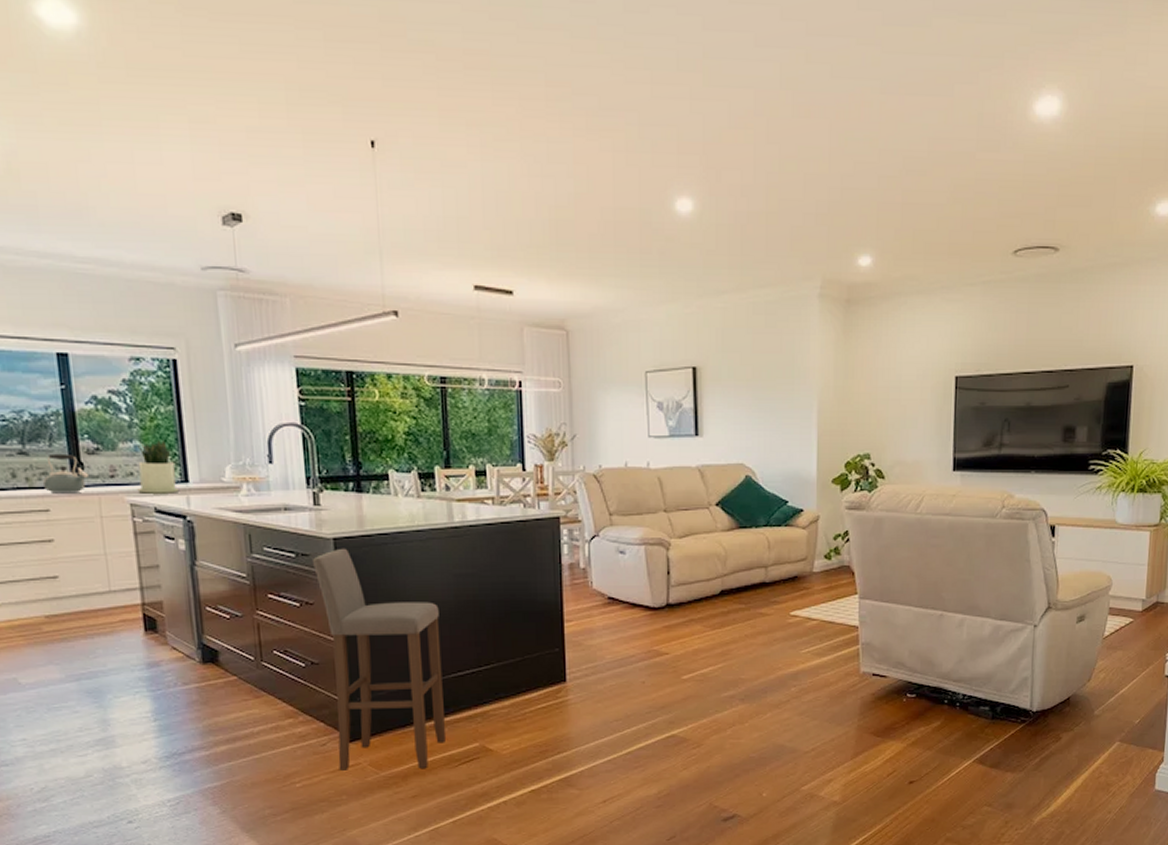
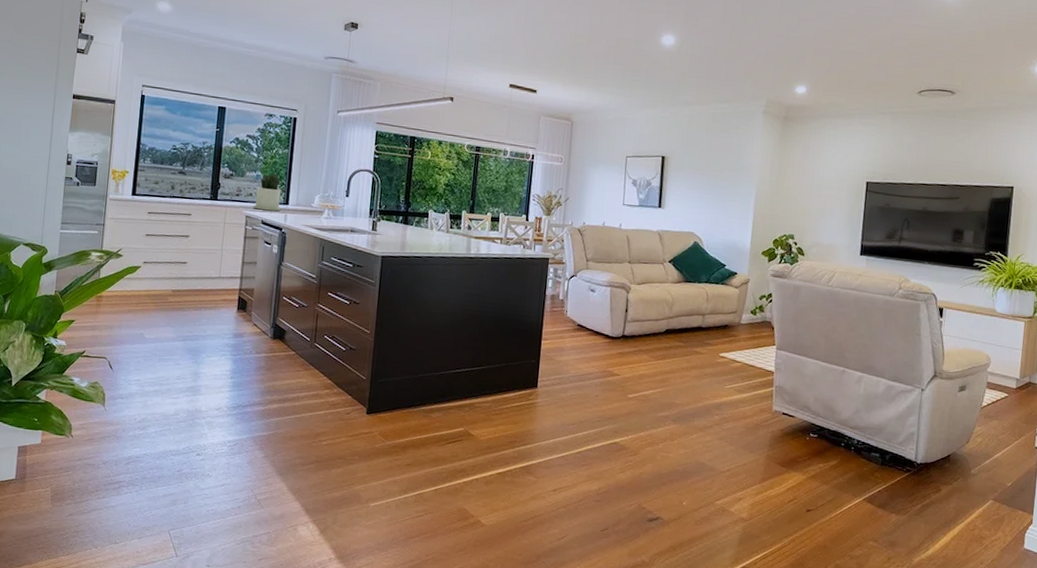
kettle: present [43,453,90,494] -> none [191,175,223,205]
bar stool: present [313,548,447,771] -> none [356,264,450,443]

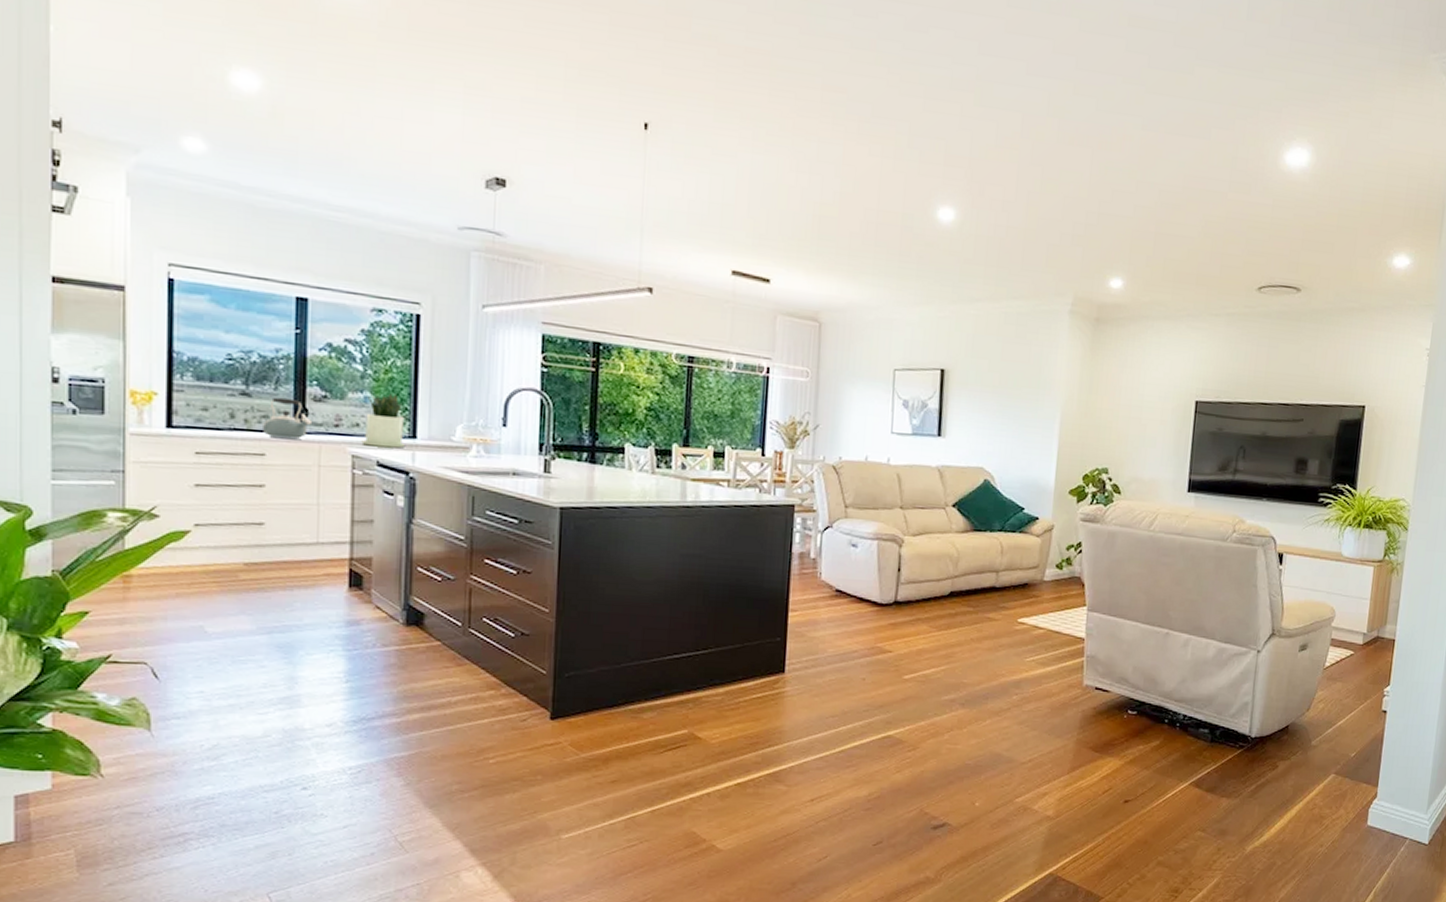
kettle: none [191,175,223,205] -> present [263,397,313,440]

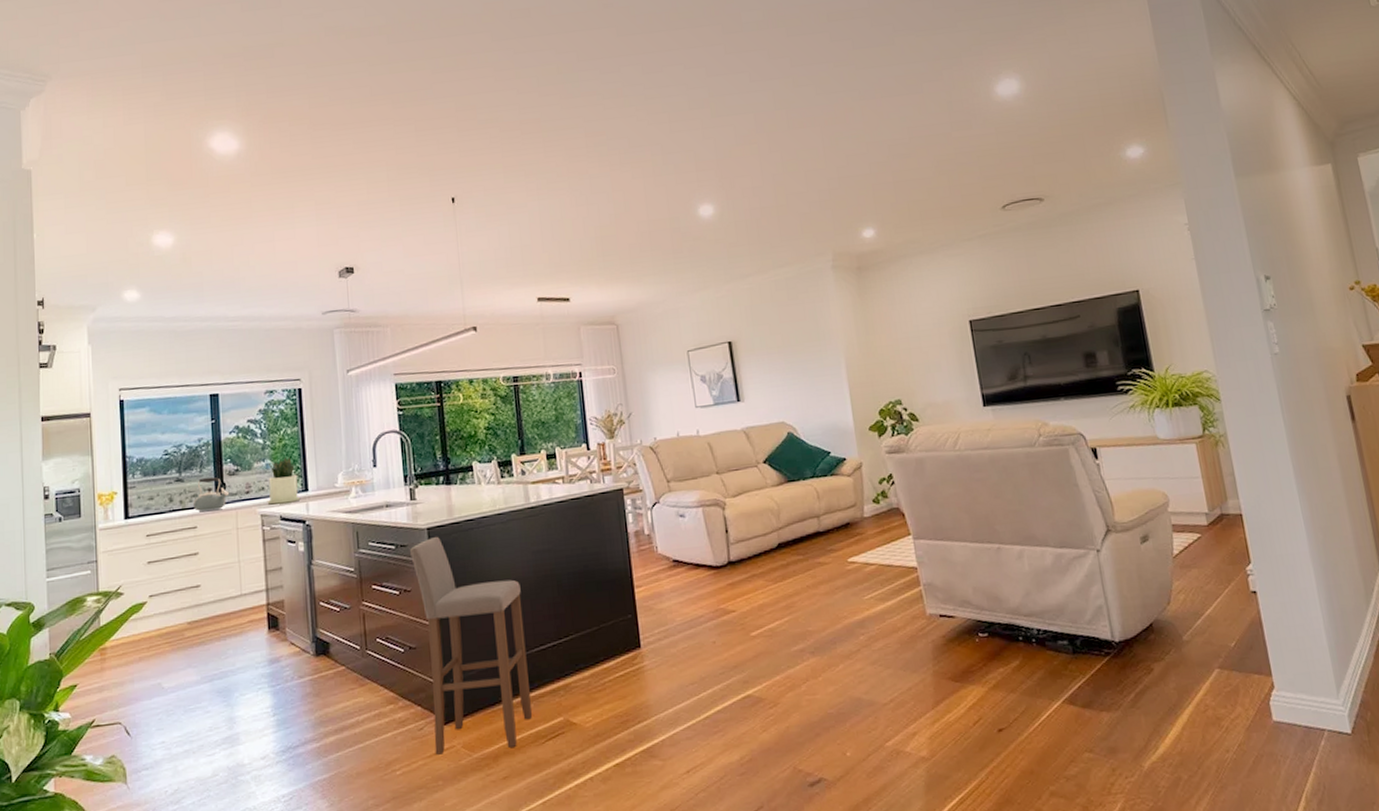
bar stool: none [536,518,661,752] -> present [410,536,533,755]

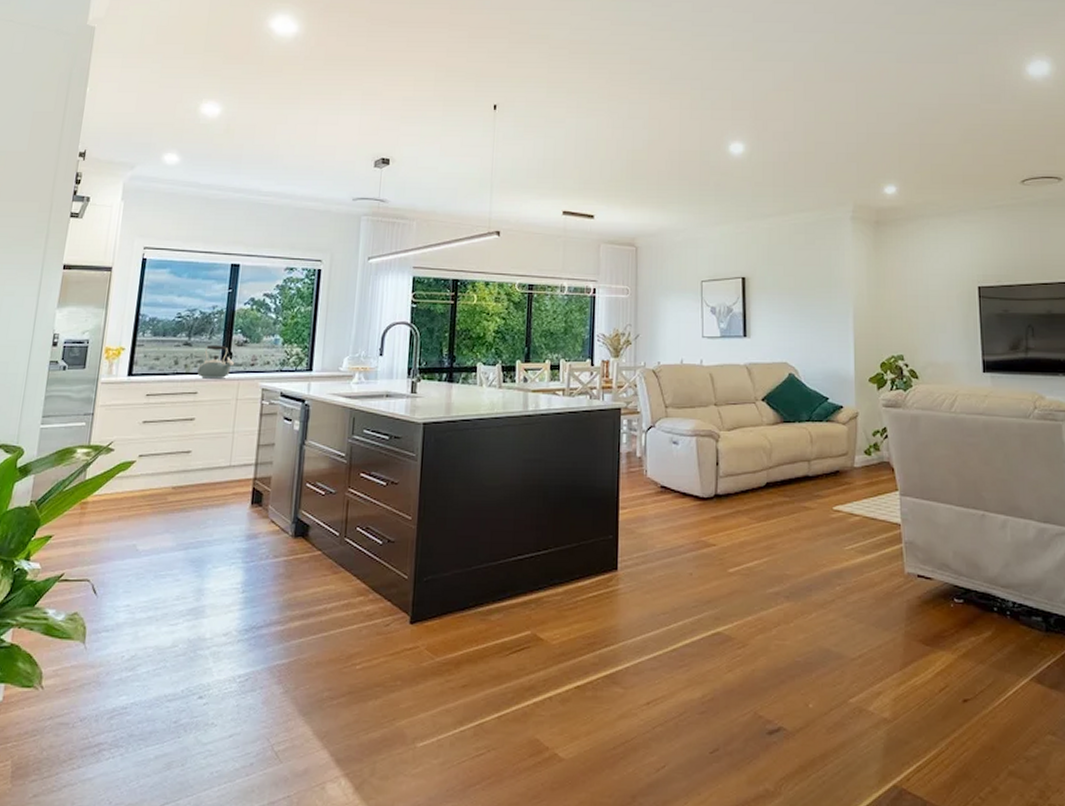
planter: present [267,457,301,505] -> none [270,335,304,380]
bar stool: present [410,536,533,755] -> none [398,432,507,655]

